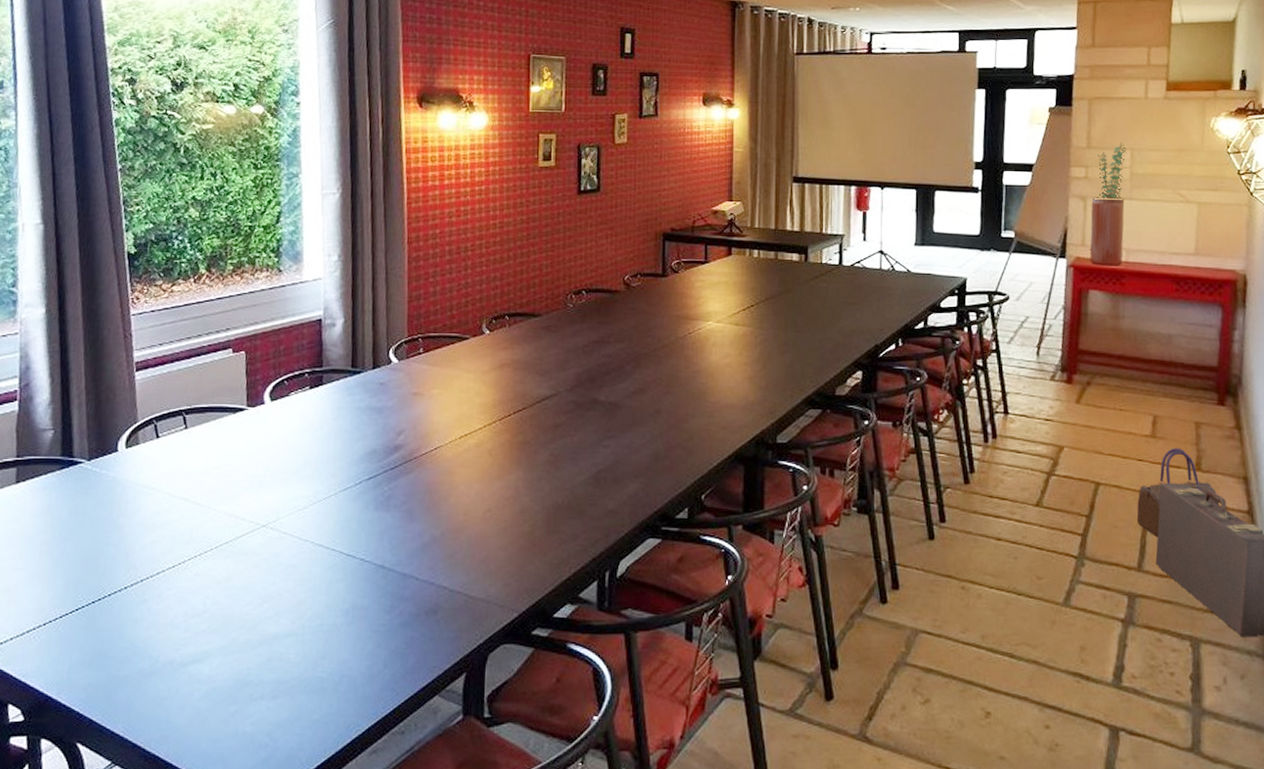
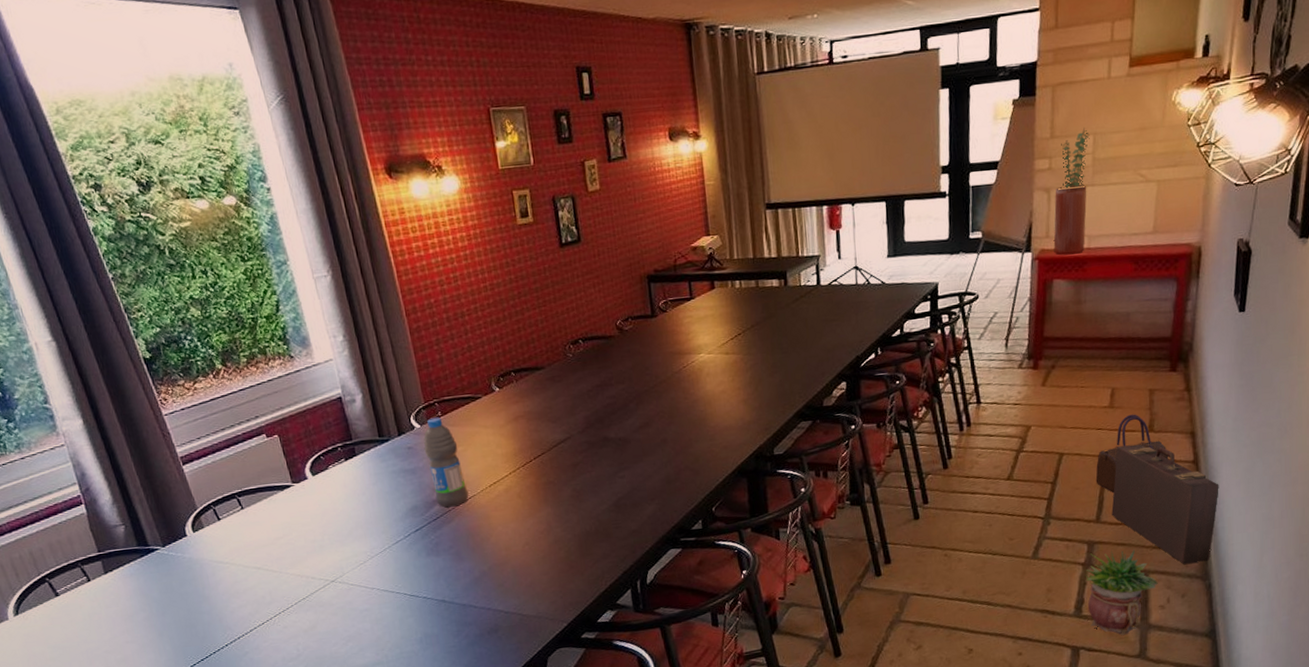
water bottle: none [397,354,436,456] -> present [424,417,469,508]
potted plant: none [1124,608,1212,719] -> present [1083,549,1158,635]

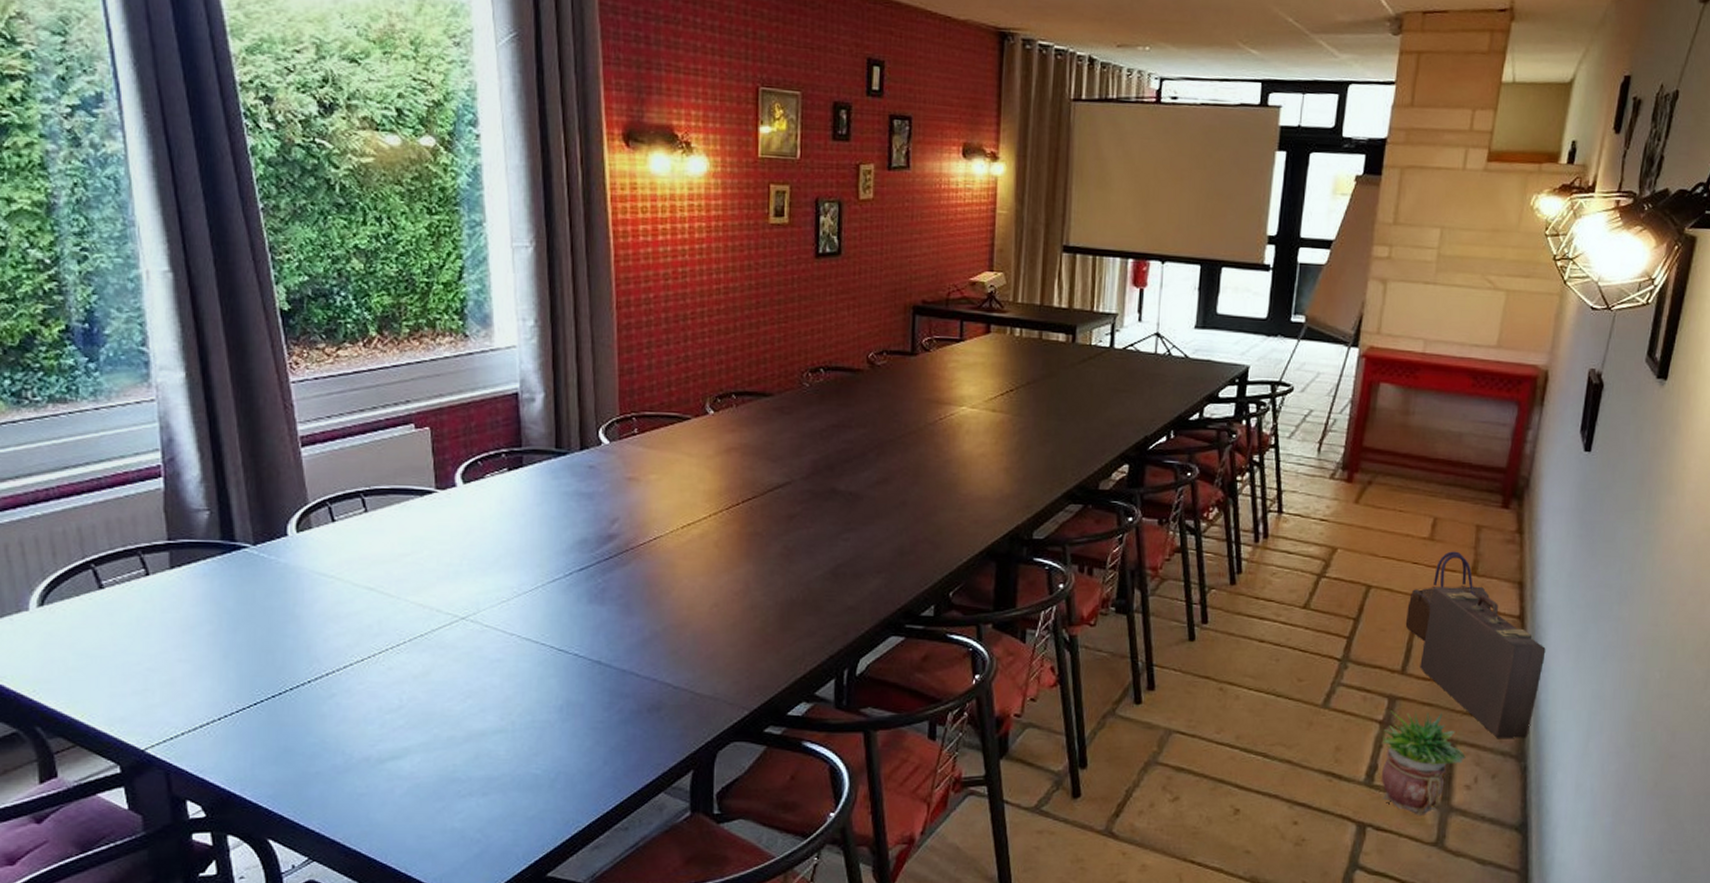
water bottle: present [424,417,469,508] -> none [609,434,654,547]
vase: present [1053,128,1090,256] -> none [1384,219,1437,358]

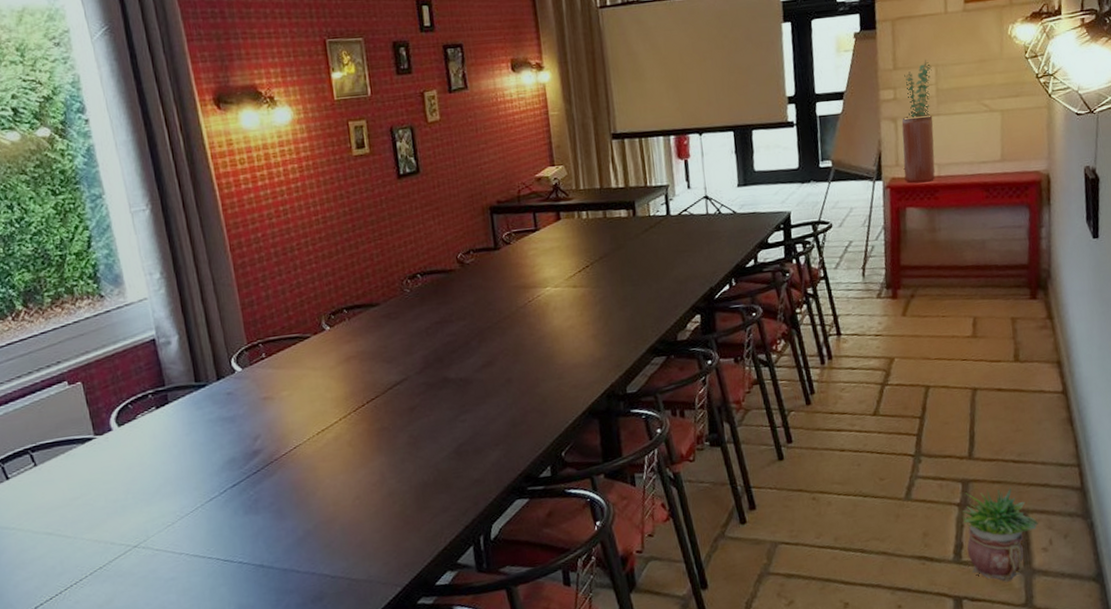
vase: none [1384,219,1437,358] -> present [901,60,935,184]
handbag: present [1405,551,1492,642] -> none [964,343,1037,428]
briefcase: present [1420,587,1546,738] -> none [983,375,1091,502]

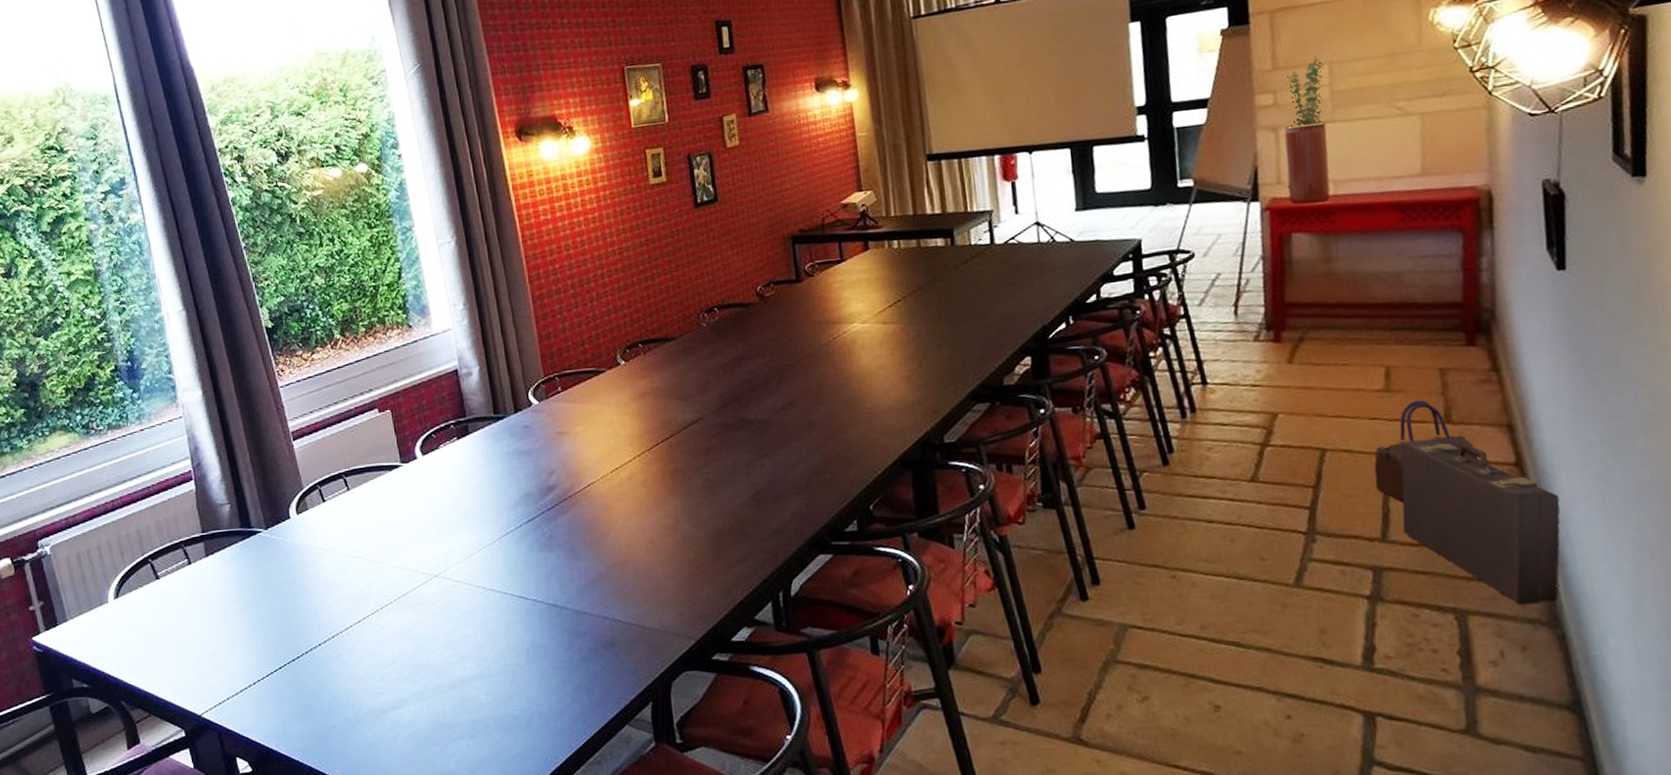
potted plant: present [961,487,1038,582] -> none [1372,580,1483,700]
handbag: none [964,343,1037,428] -> present [1374,400,1479,504]
briefcase: none [983,375,1091,502] -> present [1401,439,1559,604]

